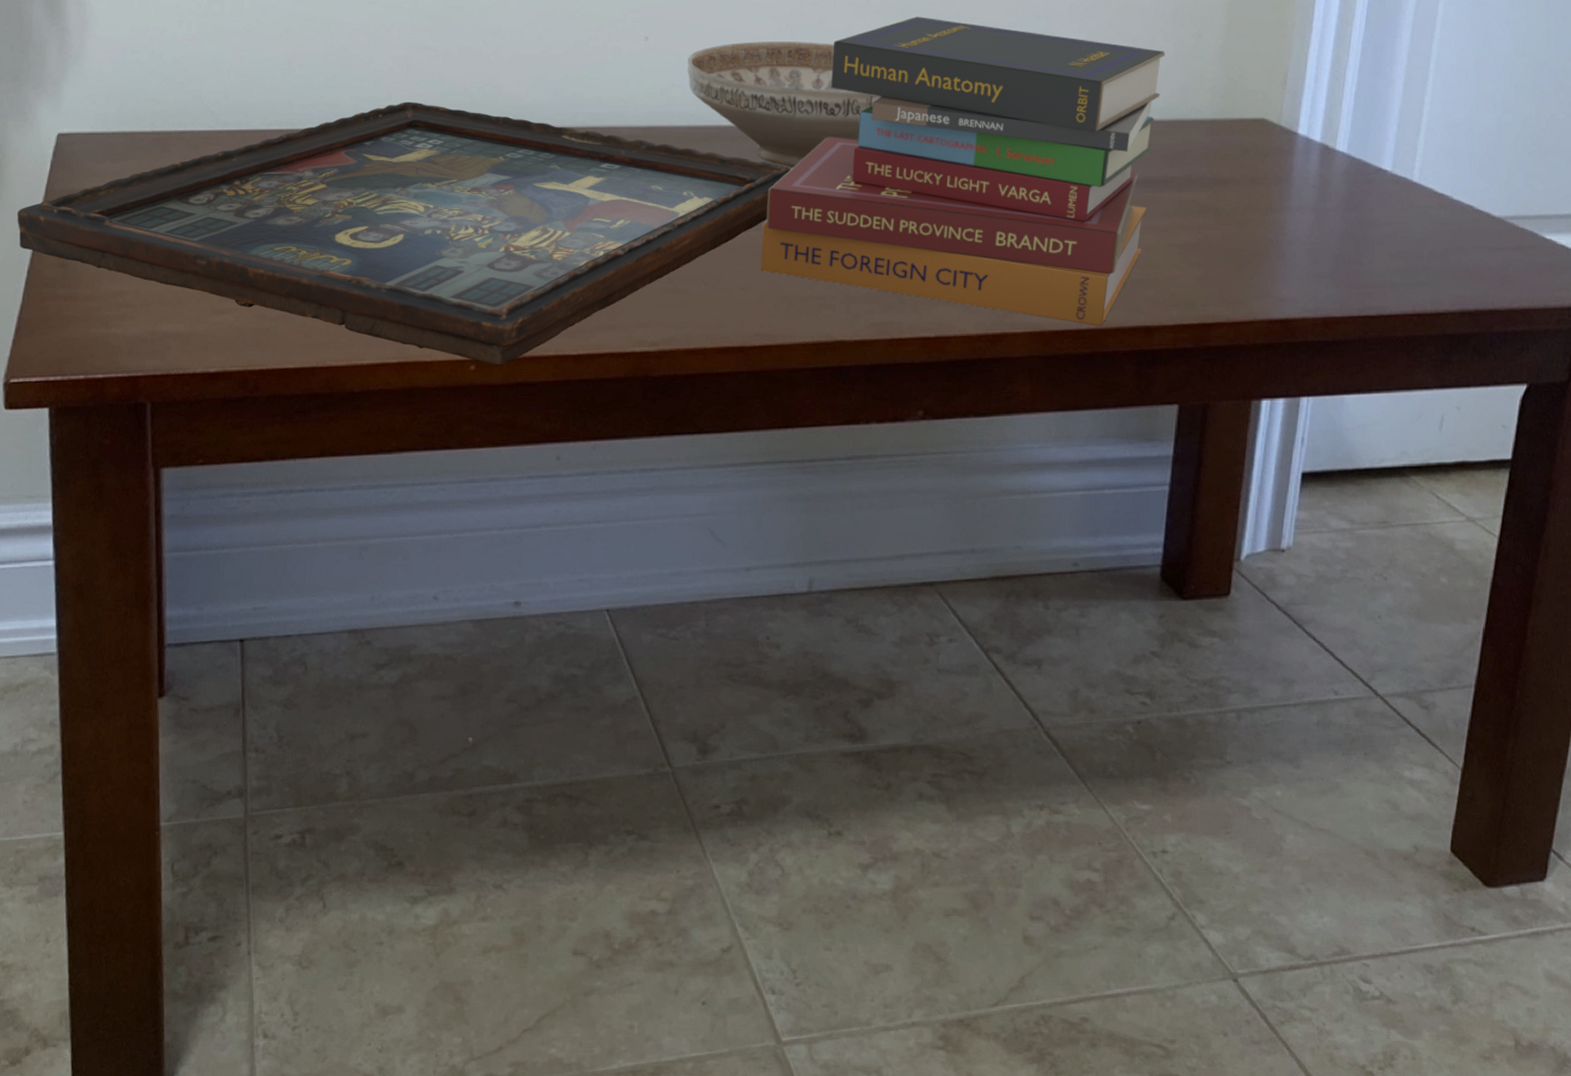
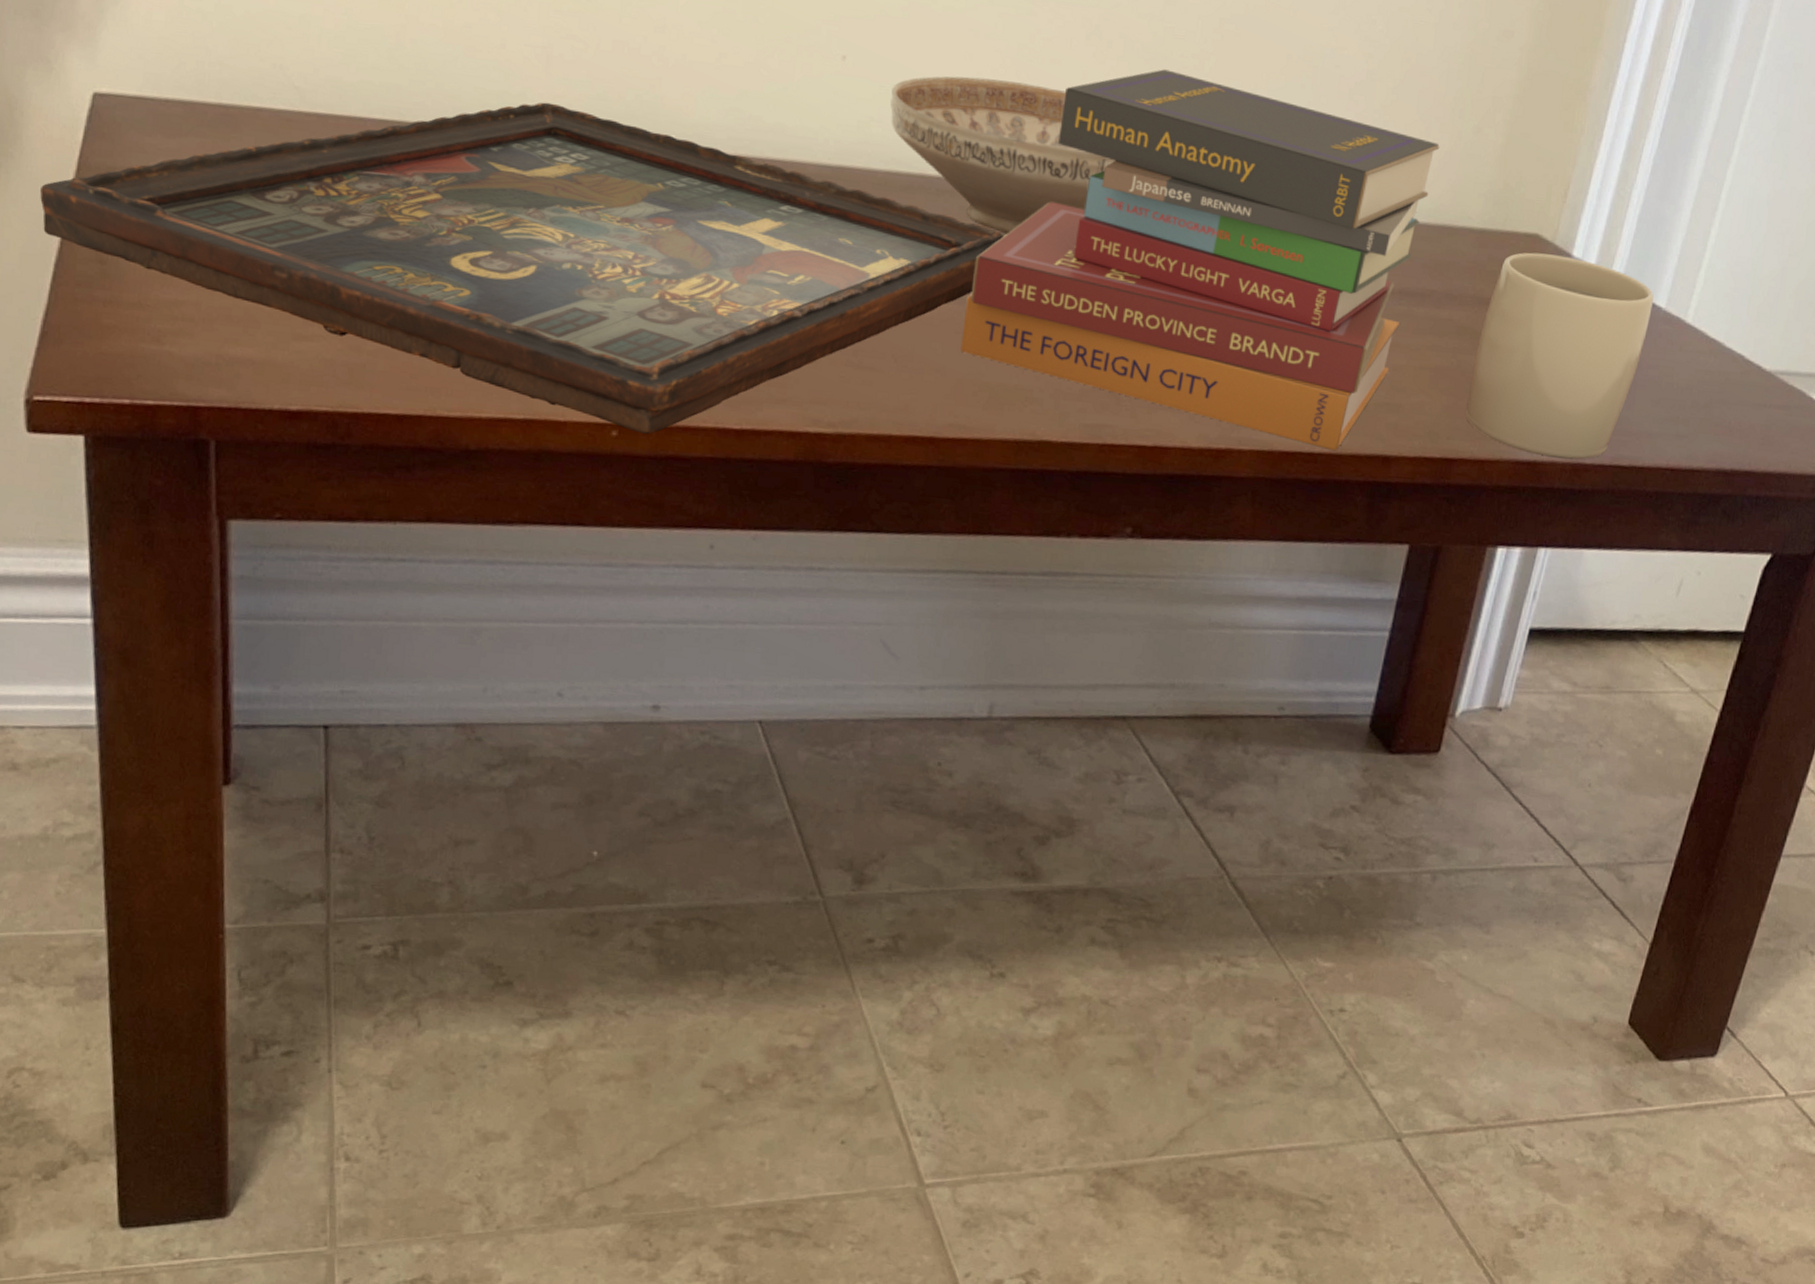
mug: none [1217,135,1379,314] -> present [1466,252,1654,460]

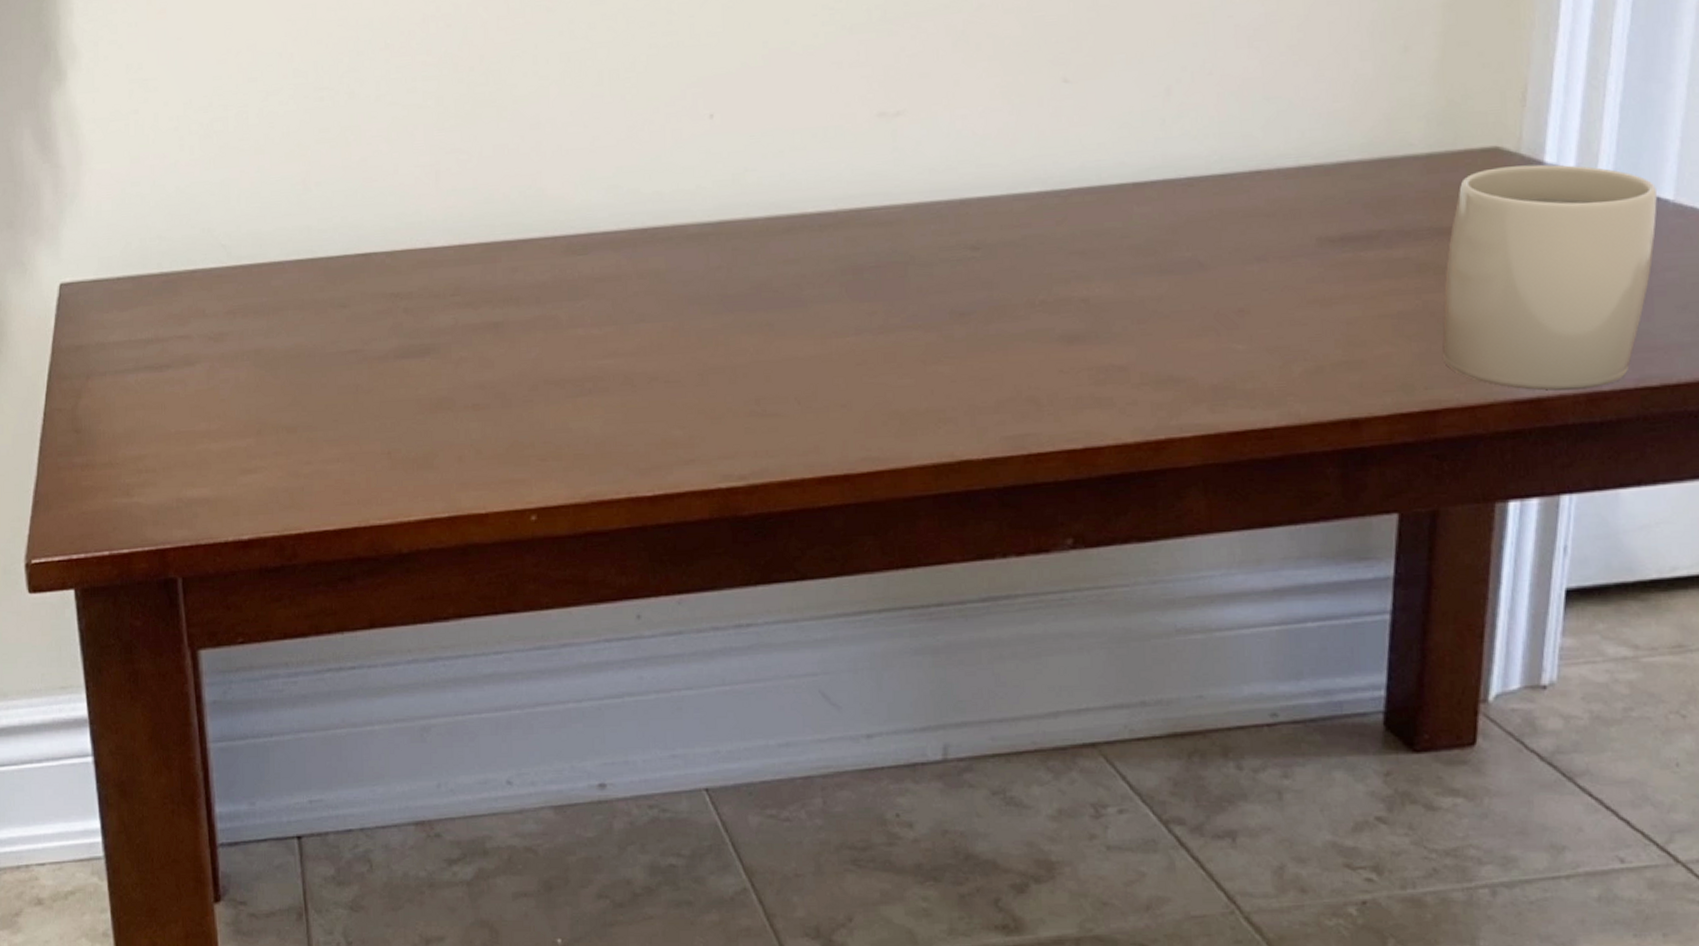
decorative tray: present [40,102,1005,435] -> none [25,214,895,515]
decorative bowl: present [890,76,1115,235] -> none [762,102,1000,257]
books: present [960,69,1440,451] -> none [863,58,1363,423]

